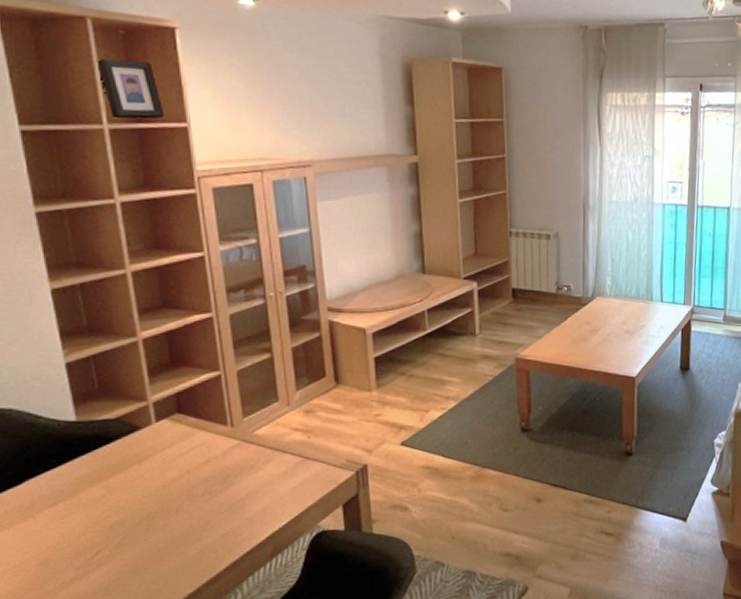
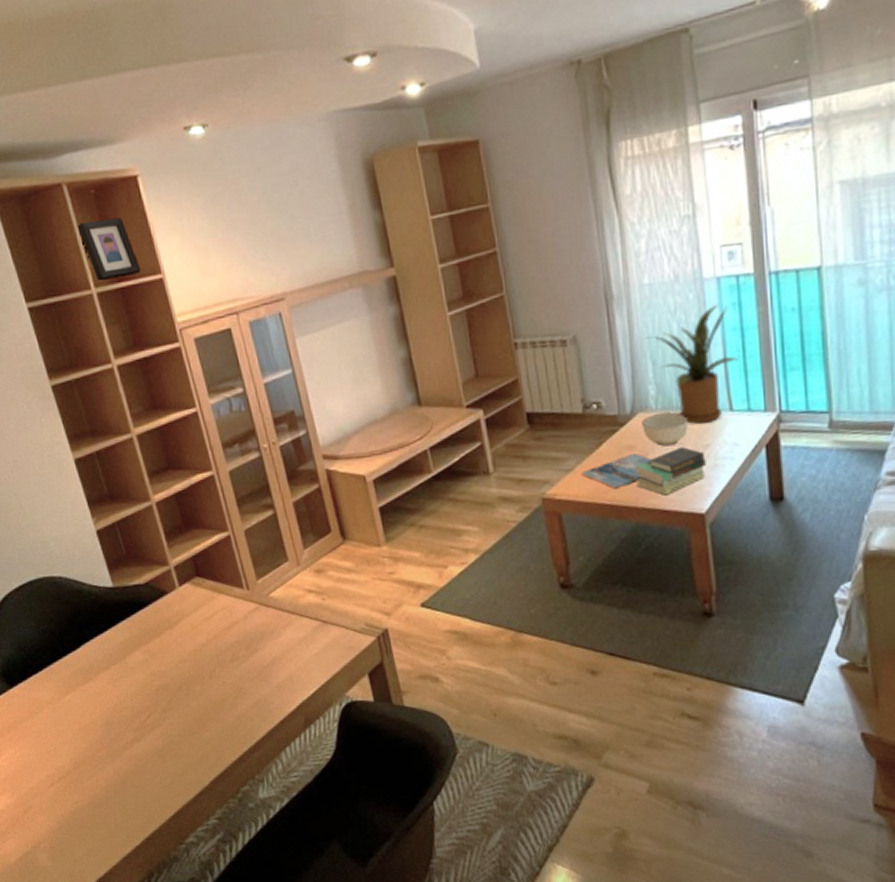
magazine: none [549,328,602,354] -> present [582,453,652,489]
books: none [590,326,641,362] -> present [636,447,706,496]
bowl: none [598,300,631,324] -> present [642,413,688,447]
house plant: none [609,223,671,309] -> present [645,304,739,424]

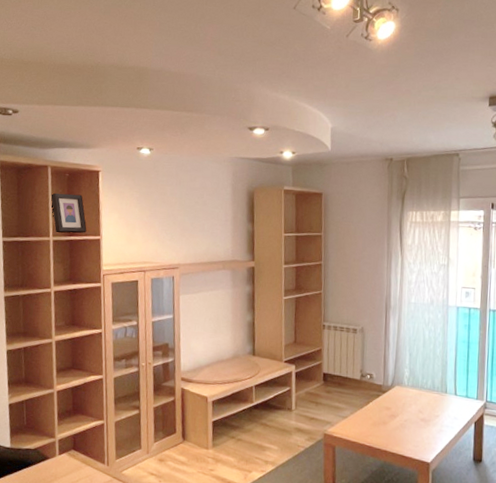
magazine: present [582,453,652,489] -> none [353,413,400,436]
books: present [636,447,706,496] -> none [388,414,435,446]
bowl: present [642,413,688,447] -> none [397,389,427,412]
house plant: present [645,304,739,424] -> none [407,323,464,401]

